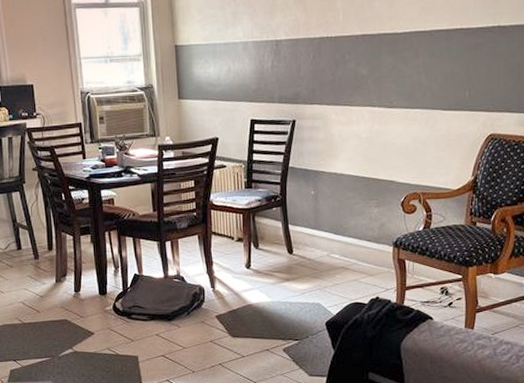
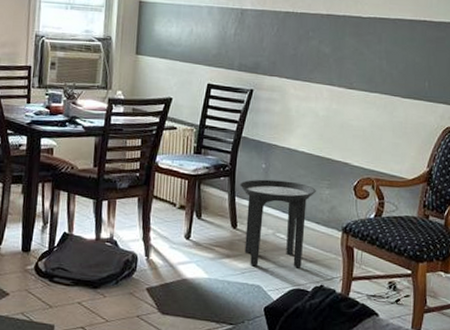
side table: none [291,204,365,287] -> present [239,179,316,268]

